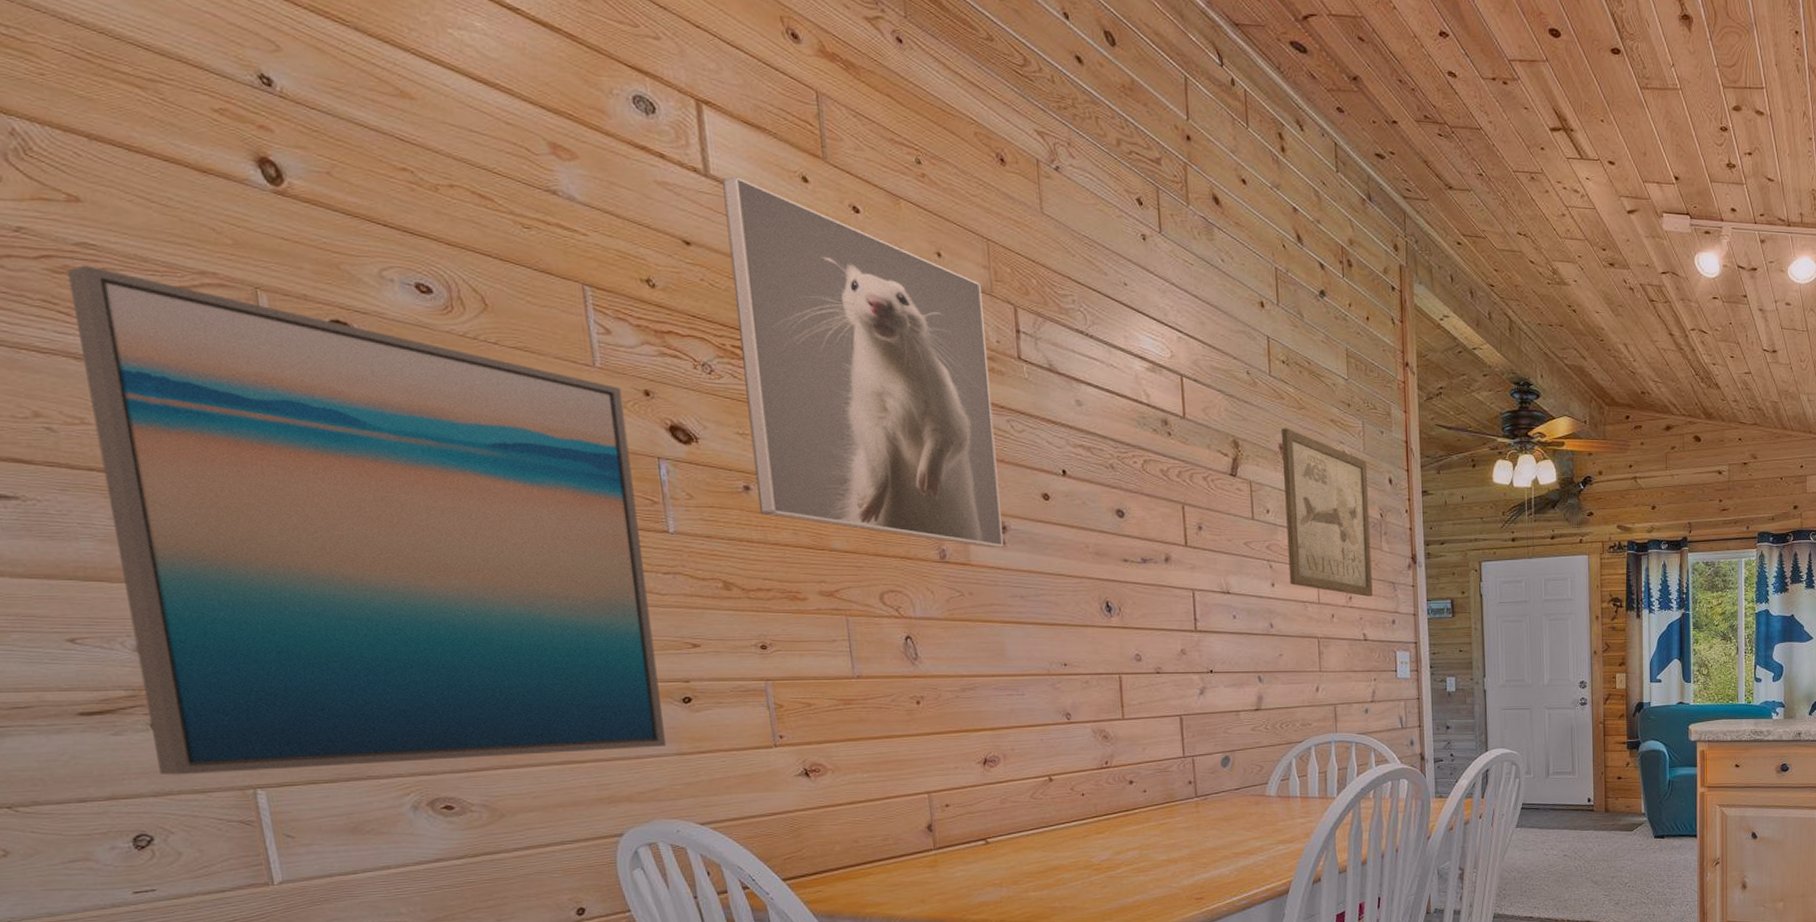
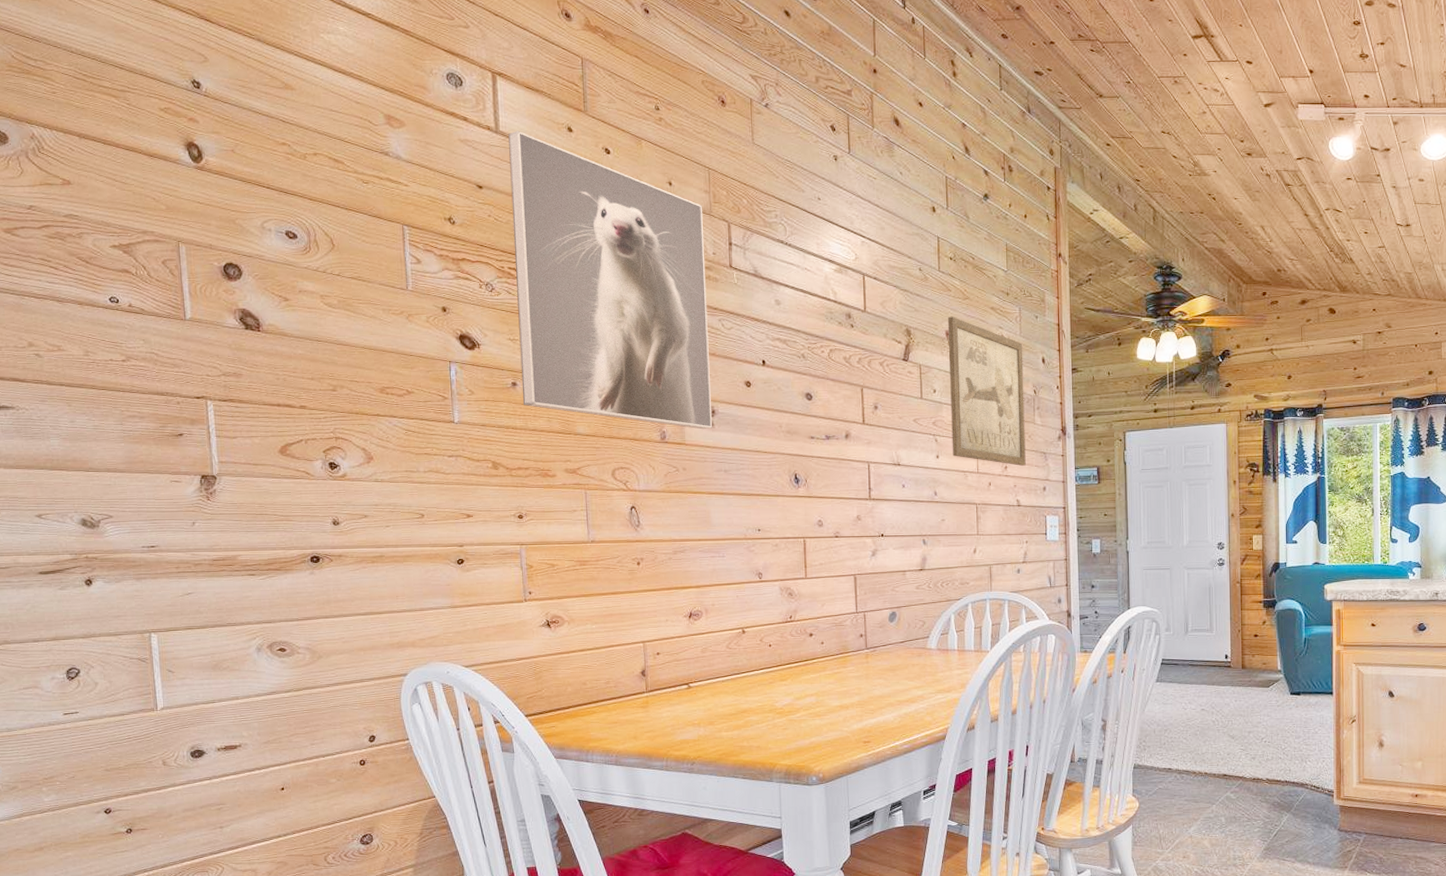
wall art: present [66,265,667,775] -> none [58,231,444,621]

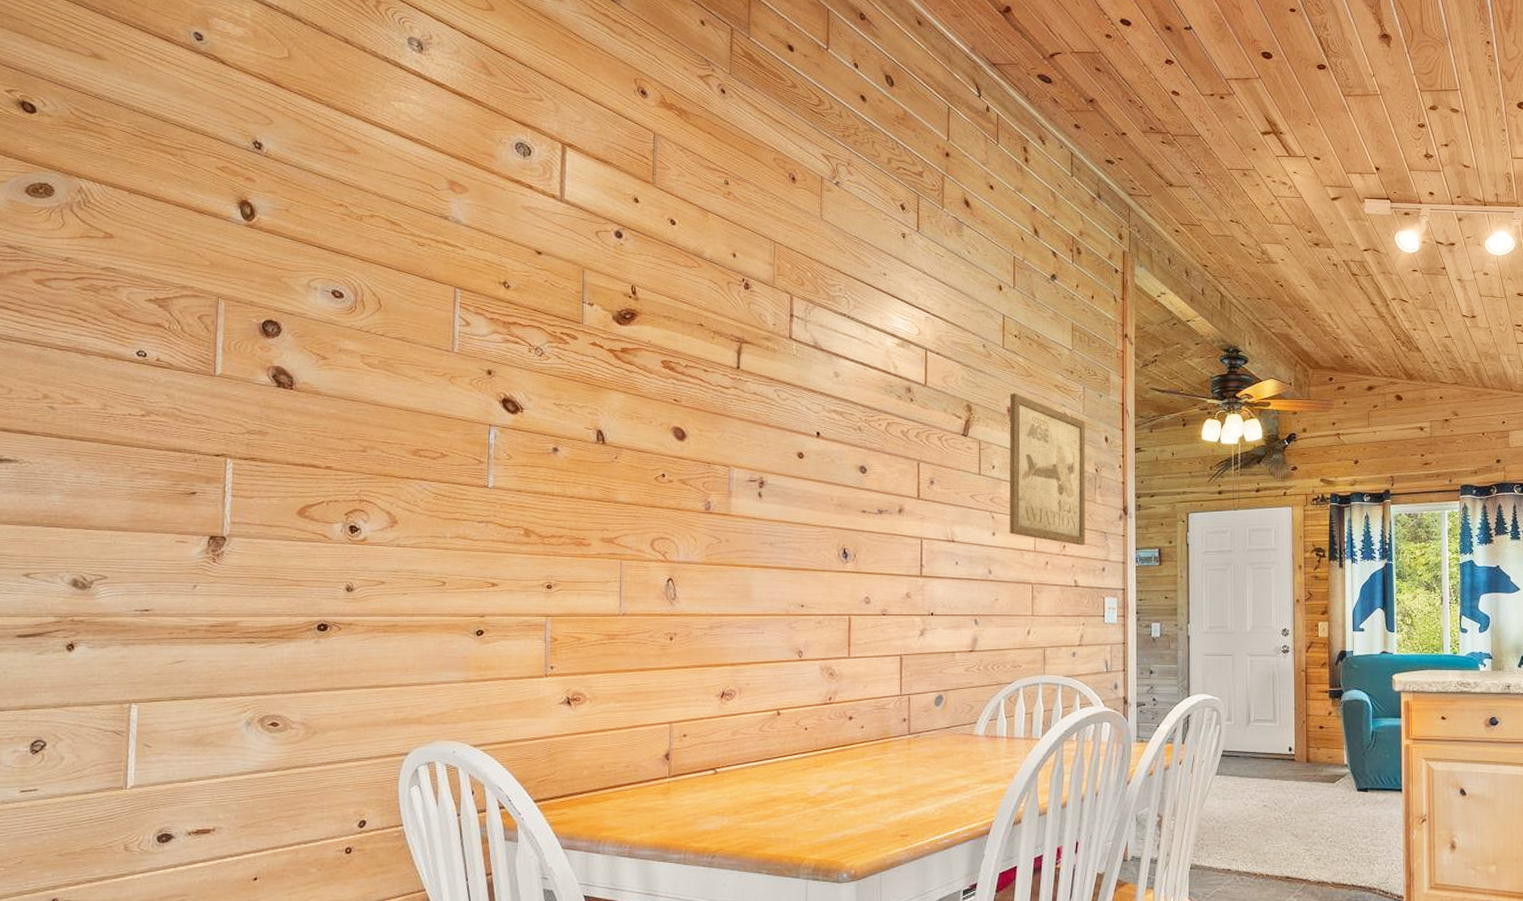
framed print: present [508,130,713,430] -> none [562,199,766,501]

